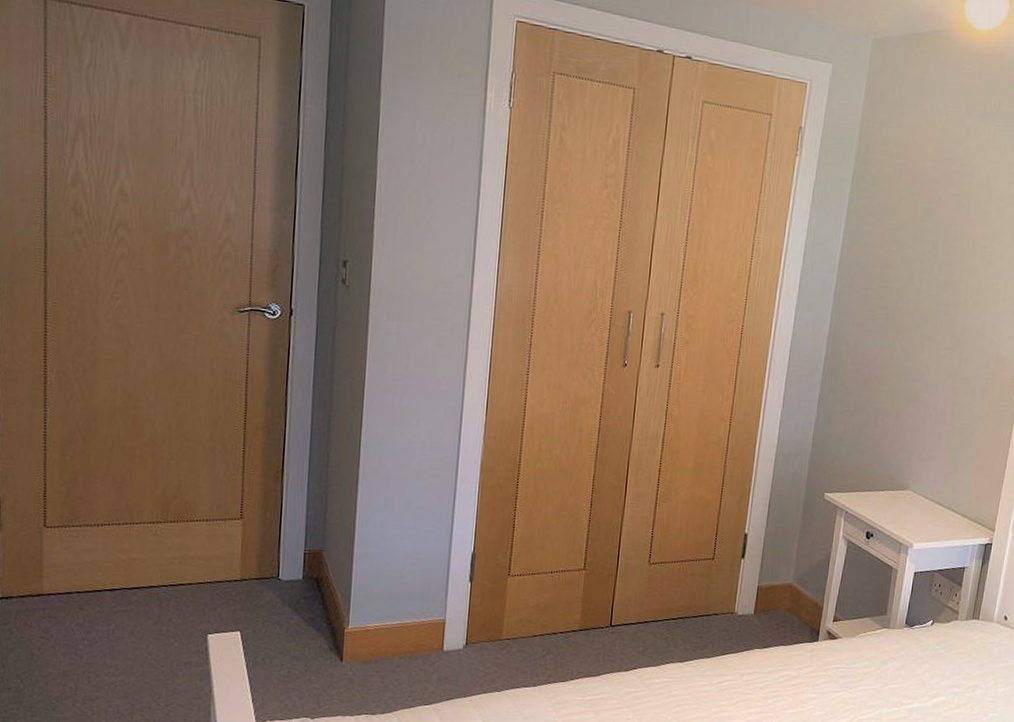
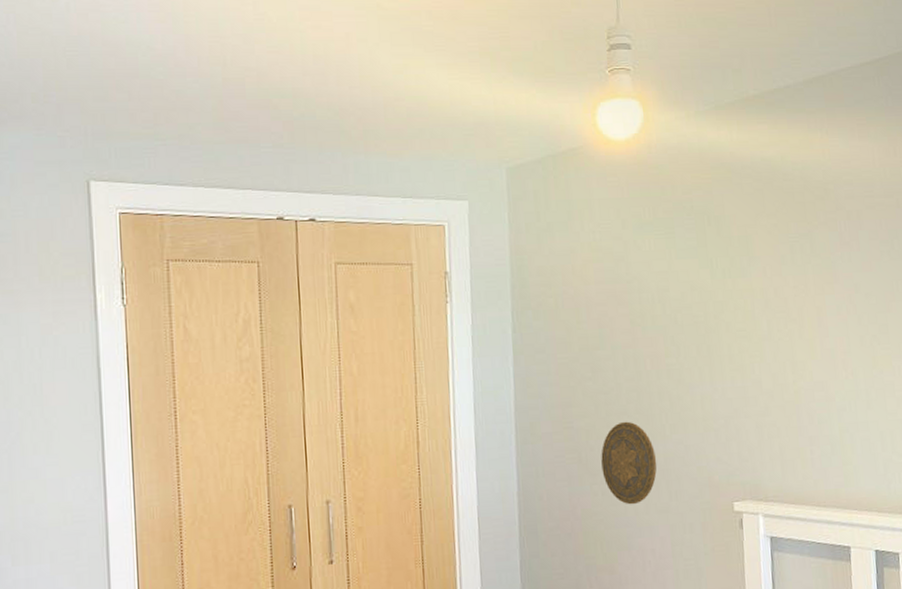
decorative plate: none [905,290,956,364] -> present [601,421,657,505]

